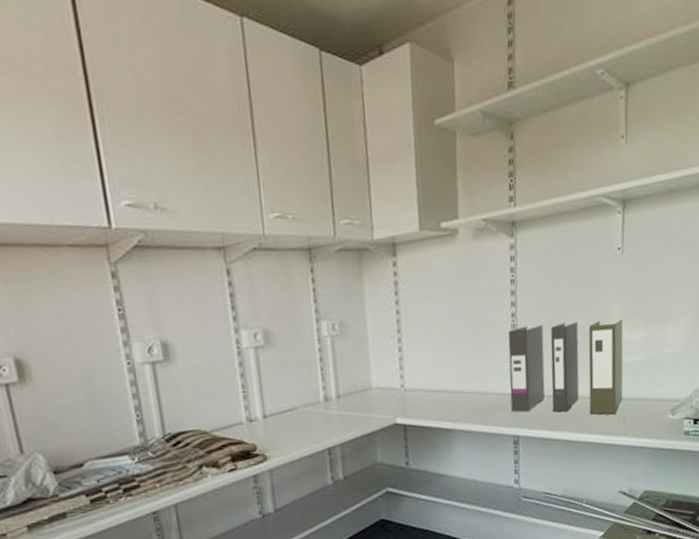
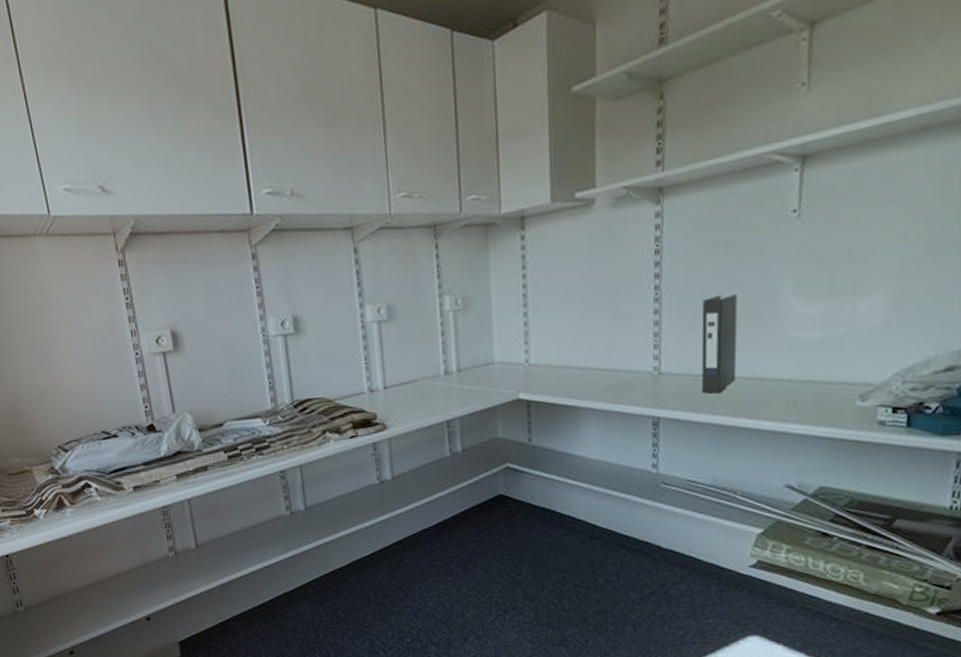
binder: present [508,325,545,413] -> none [649,298,694,393]
binder: present [588,319,623,415] -> none [748,290,798,399]

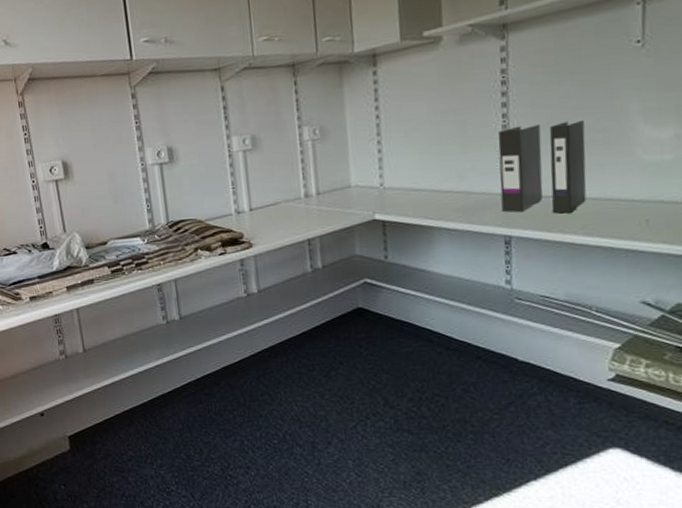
binder: none [649,298,694,393] -> present [498,125,543,213]

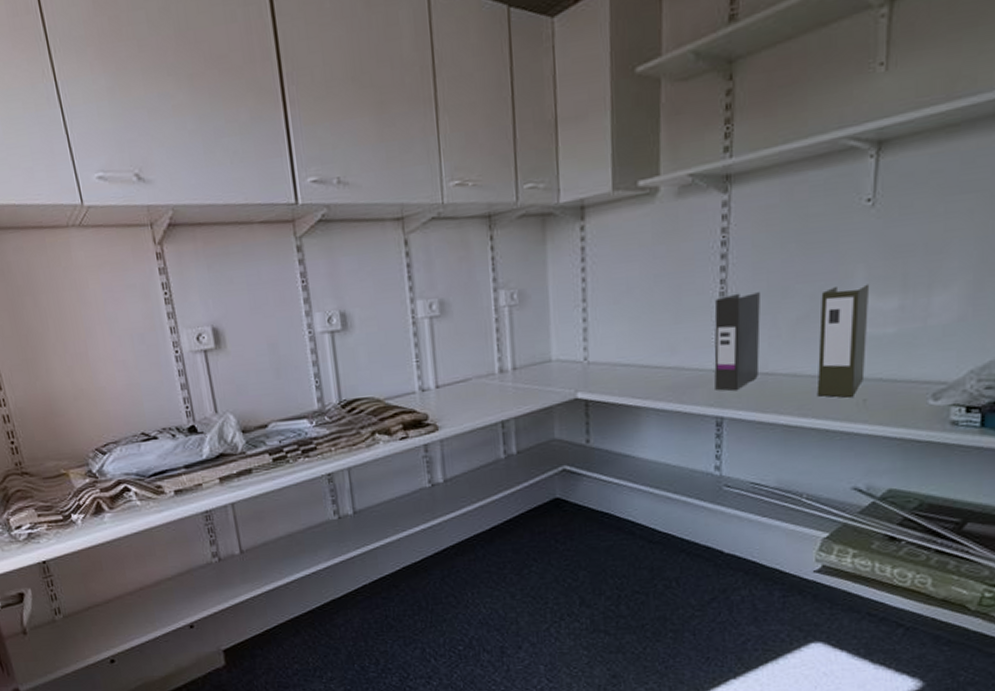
binder: present [549,119,587,214] -> none [767,287,807,393]
binder: none [598,115,646,218] -> present [817,284,870,398]

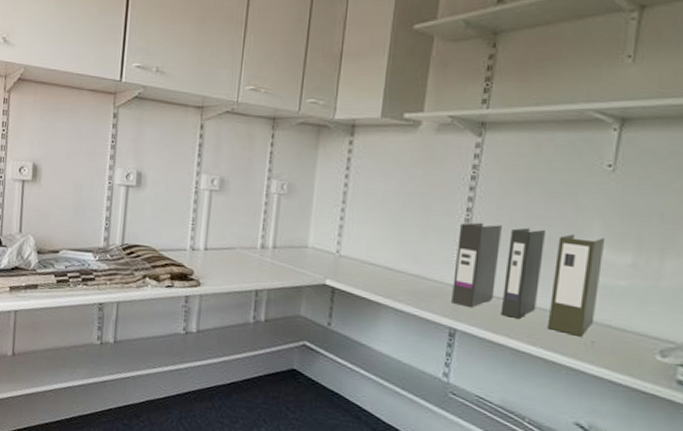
binder: none [767,287,807,393] -> present [500,227,545,320]

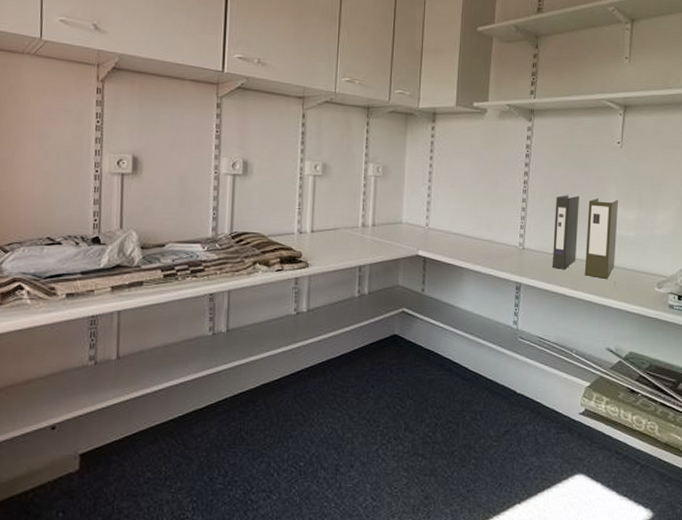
binder: present [451,222,502,308] -> none [516,192,549,265]

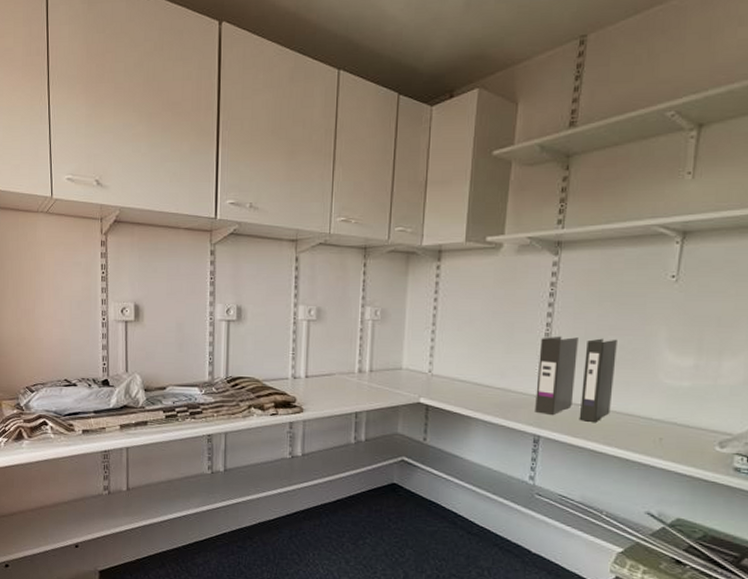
binder: none [516,192,549,265] -> present [535,336,578,416]
binder: present [584,198,619,279] -> none [620,342,671,435]

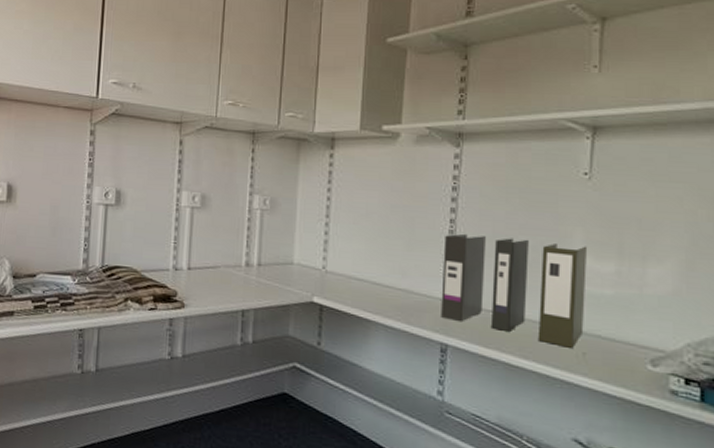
binder: none [620,342,671,435] -> present [537,244,588,348]

